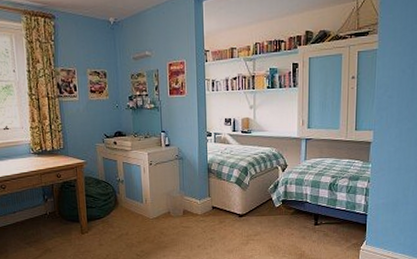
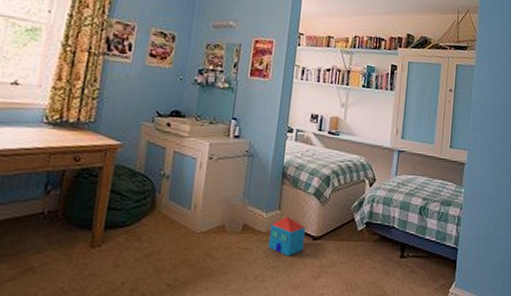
toy house: none [204,201,233,231] -> present [268,216,305,257]

